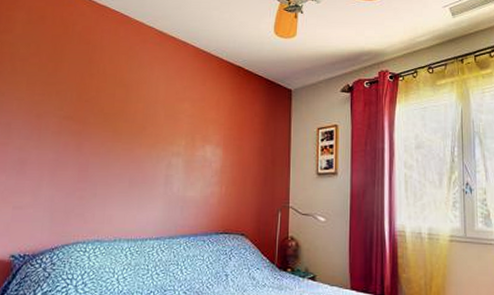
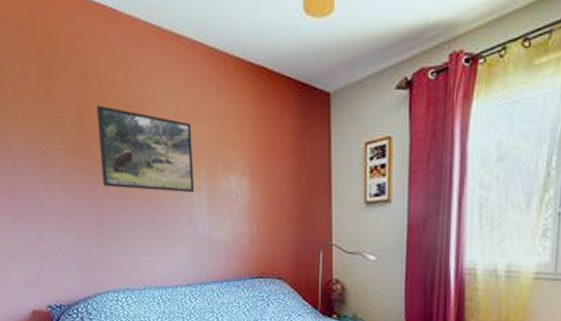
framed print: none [91,82,178,158] -> present [96,105,195,193]

